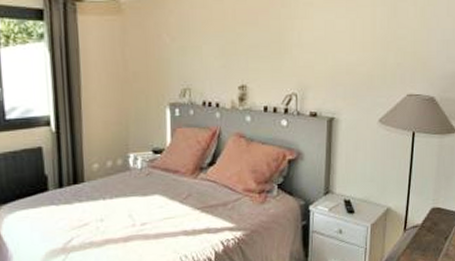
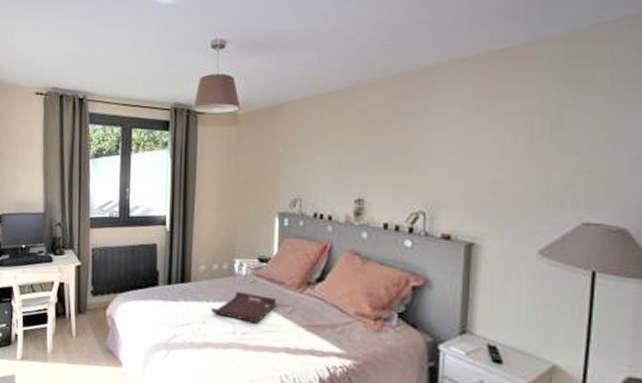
serving tray: none [108,184,172,213] -> present [211,291,276,324]

